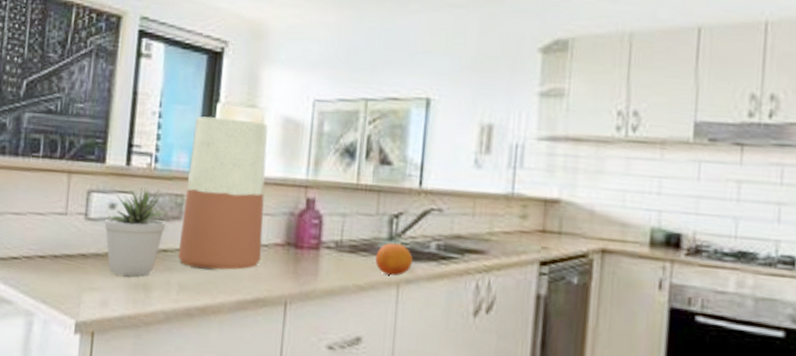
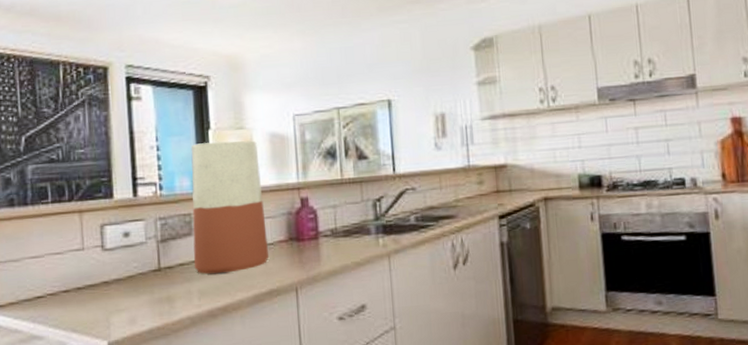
potted plant: present [104,187,169,277] -> none [121,212,180,295]
fruit: present [375,243,413,276] -> none [366,222,398,250]

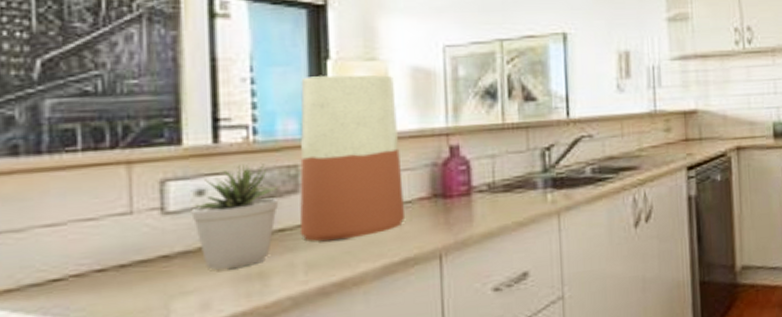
potted plant: none [121,212,180,295] -> present [191,163,280,271]

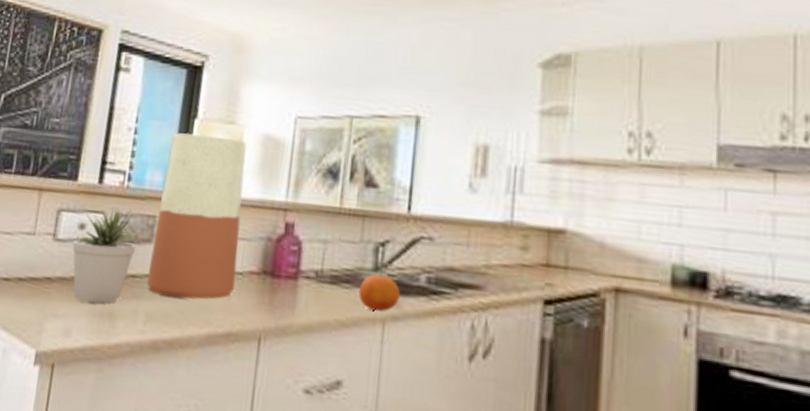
fruit: none [532,174,570,207] -> present [358,274,400,312]

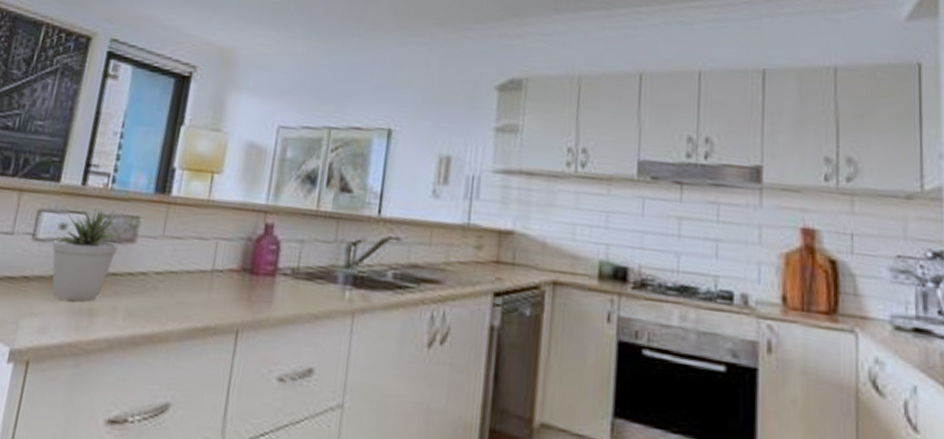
vase: present [146,133,247,300] -> none [127,138,231,296]
fruit: present [358,274,400,312] -> none [331,271,369,305]

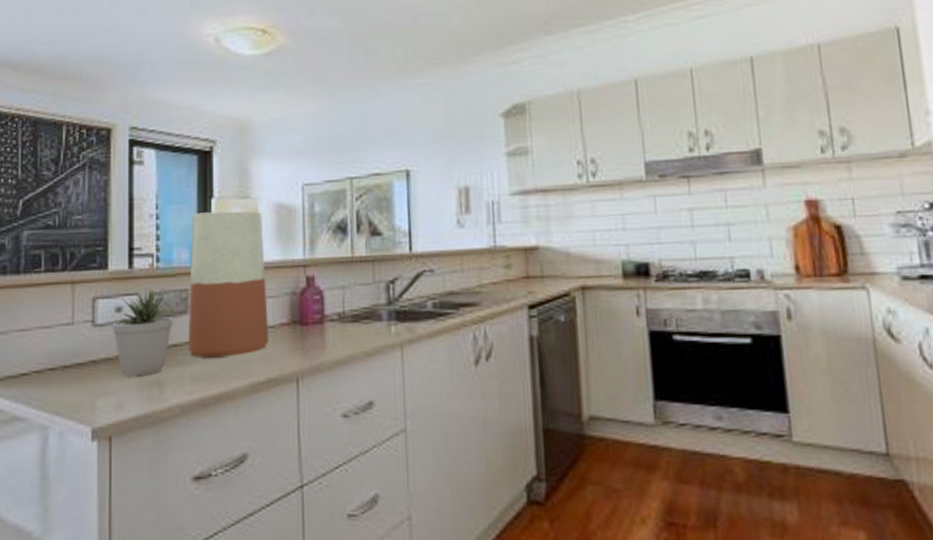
vase: none [127,138,231,296] -> present [188,211,268,358]

